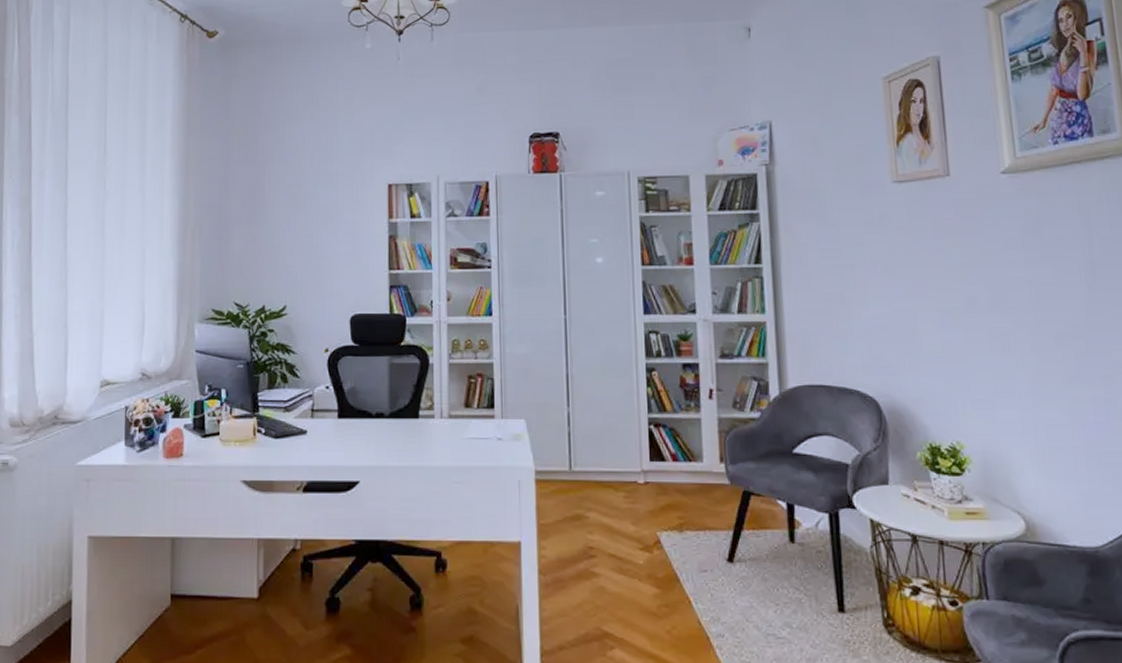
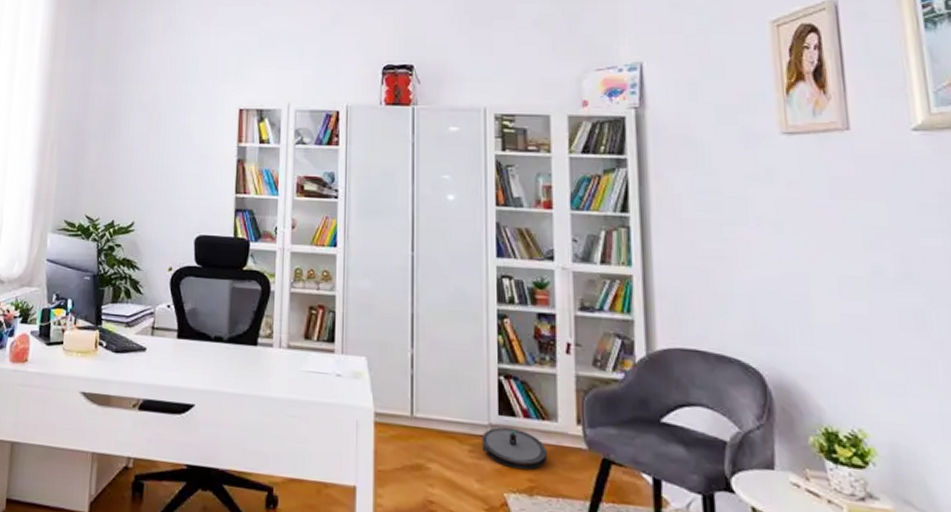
robot vacuum: none [635,472,695,509] -> present [482,427,548,470]

